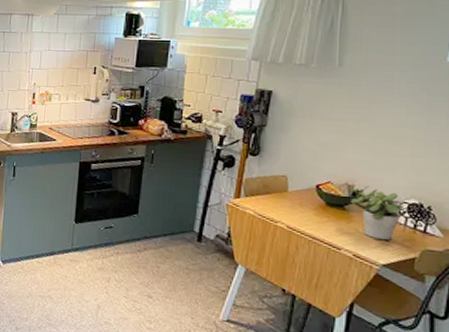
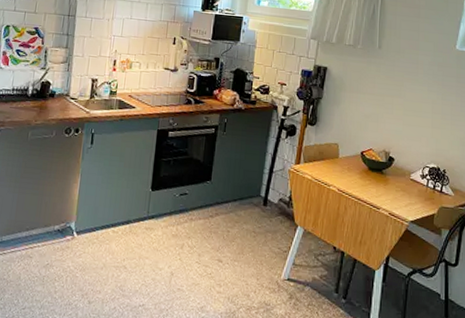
potted plant: present [350,185,408,241] -> none [387,152,429,200]

